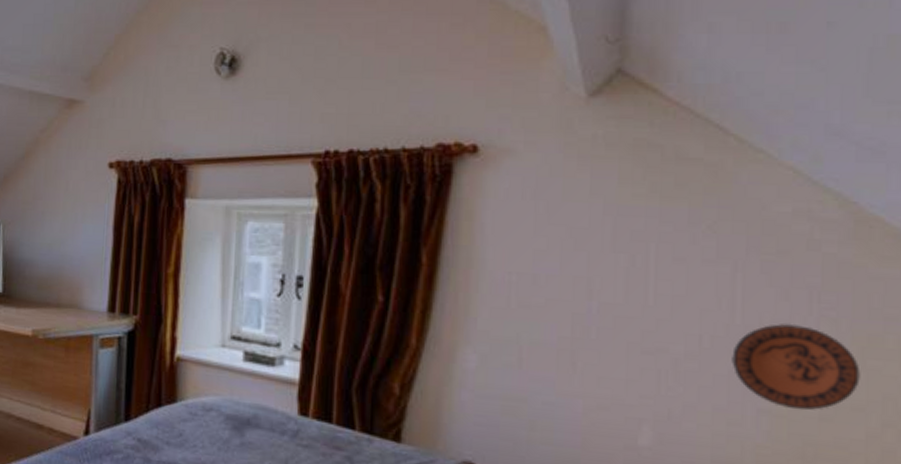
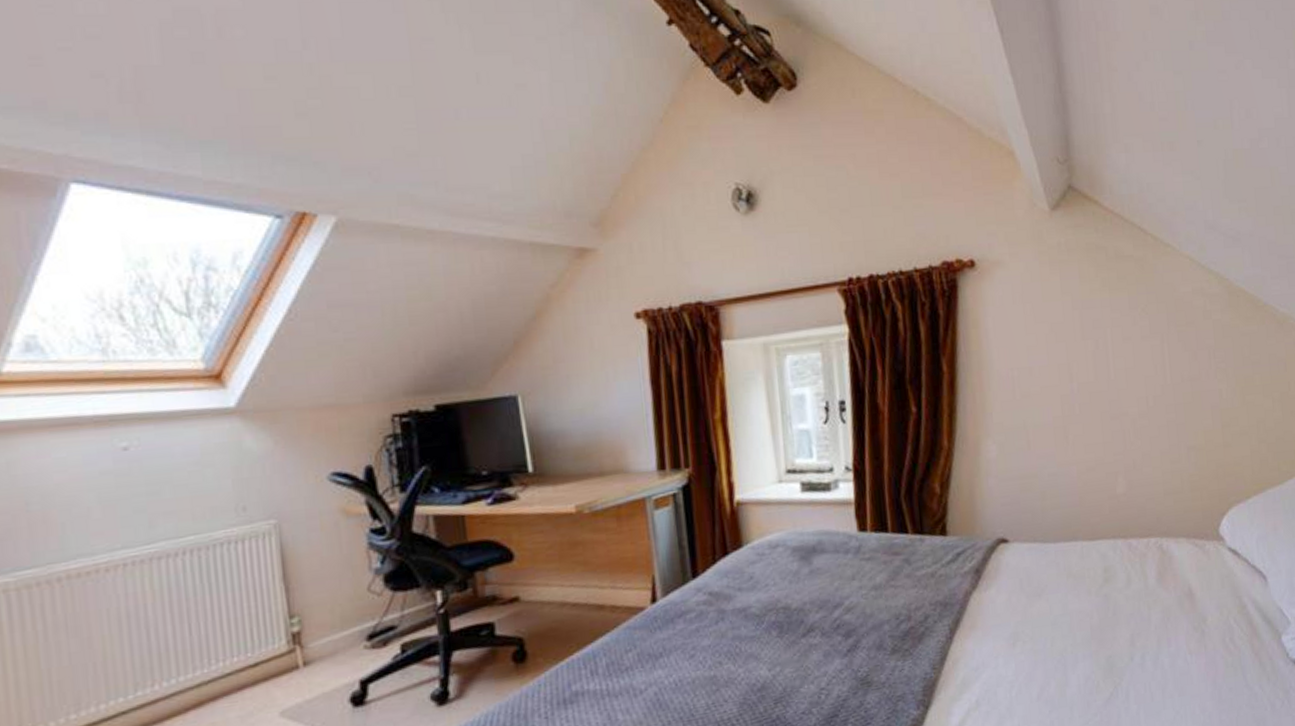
decorative plate: present [732,323,861,411] -> none [1168,377,1244,443]

